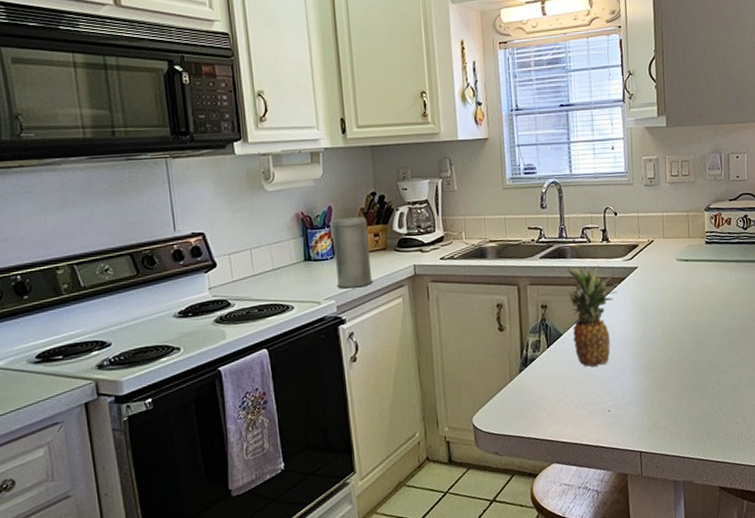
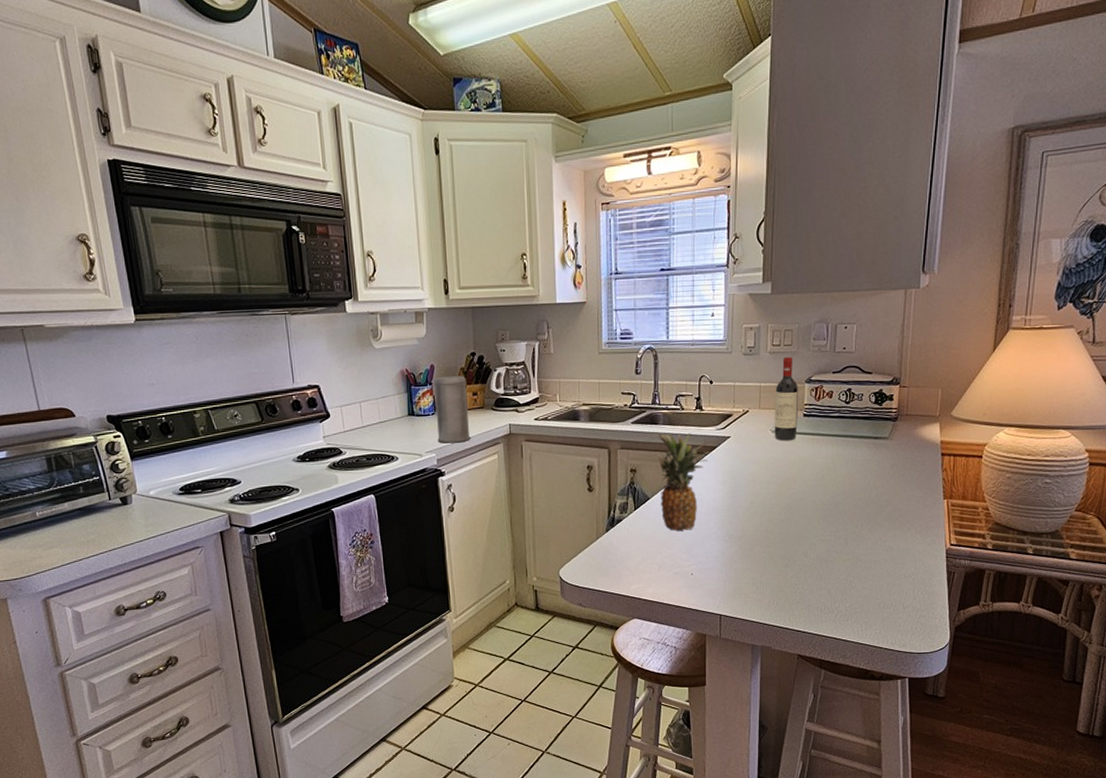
wine bottle: none [677,186,701,269] -> present [774,356,799,441]

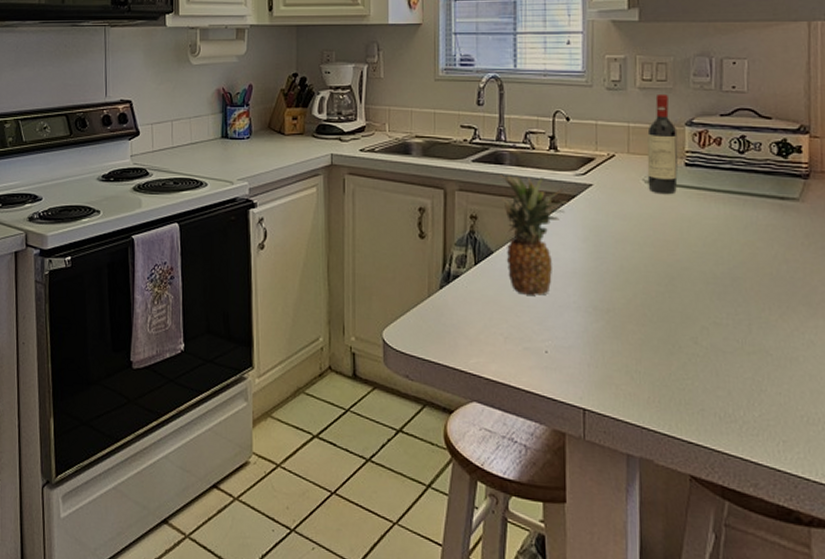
canister: present [433,375,471,444] -> none [250,96,287,172]

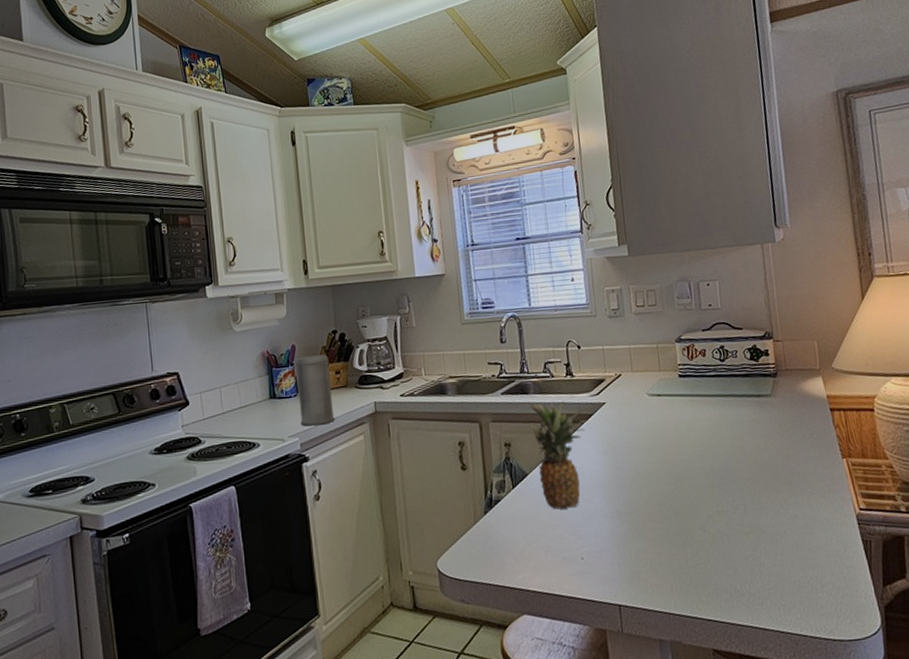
canister: none [250,96,287,172] -> present [294,354,335,427]
wine bottle: present [647,93,678,195] -> none [645,316,675,405]

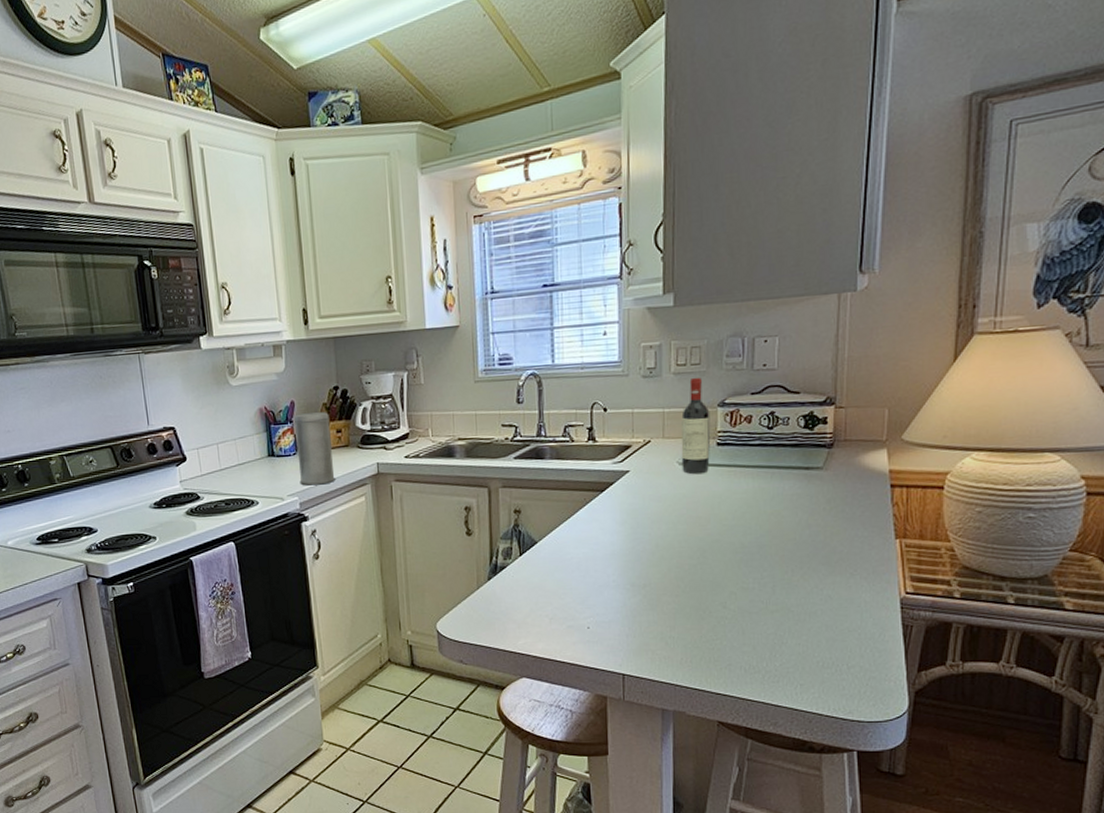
fruit: present [526,401,588,510] -> none [541,468,608,579]
wine bottle: none [645,316,675,405] -> present [681,377,711,475]

